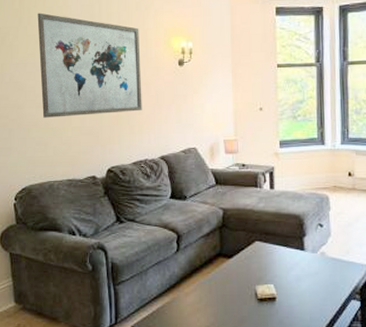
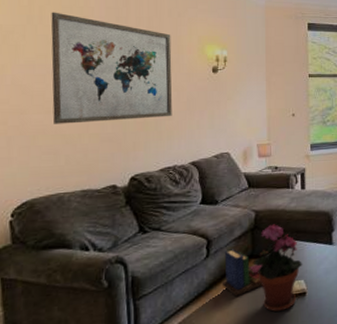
book: none [191,245,232,293] -> present [222,249,263,296]
potted plant: none [221,224,272,314] -> present [253,224,302,312]

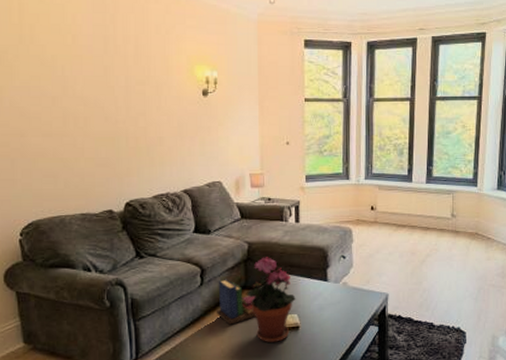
wall art: present [51,12,173,124] -> none [41,30,163,147]

